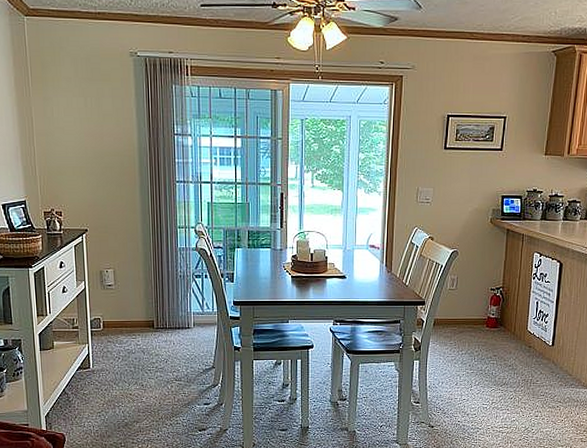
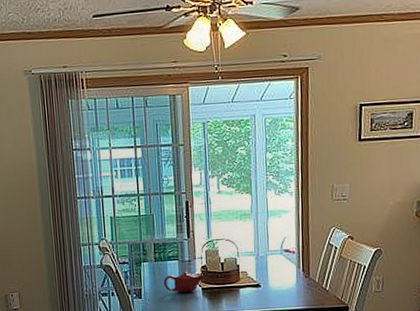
teapot: none [255,260,296,279] -> present [163,272,206,293]

